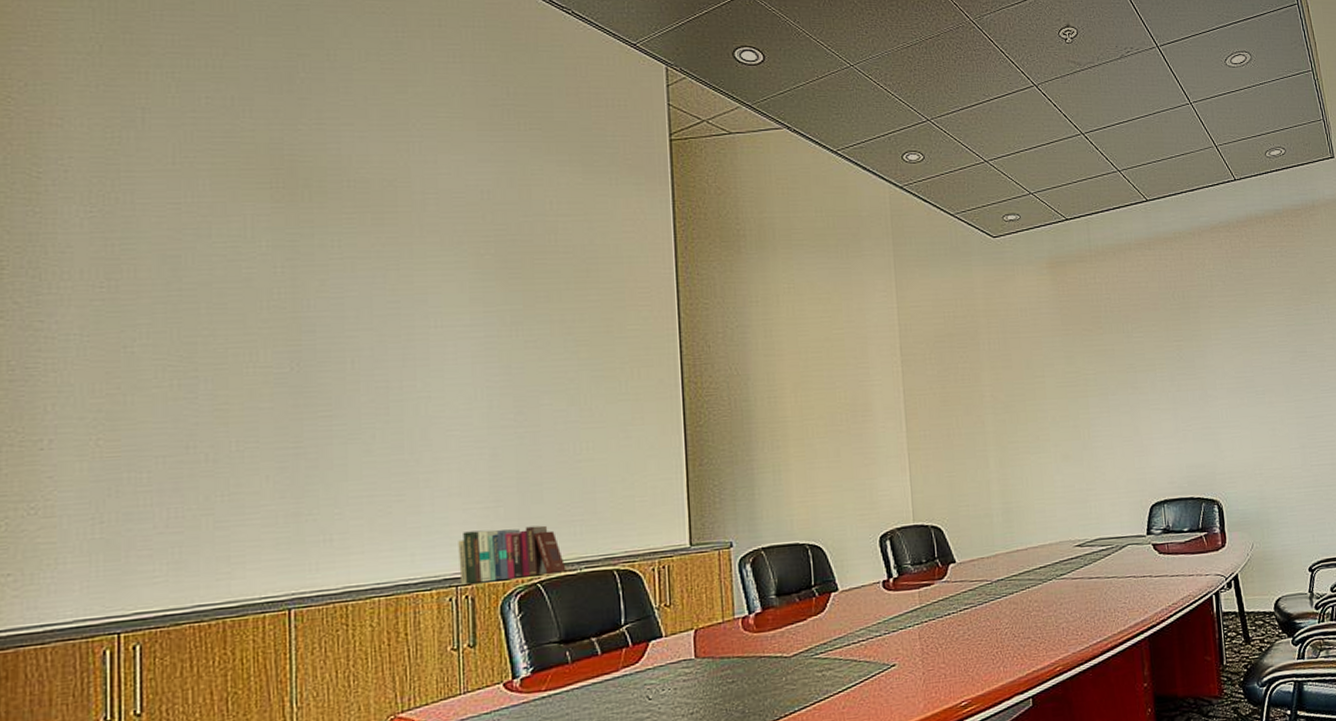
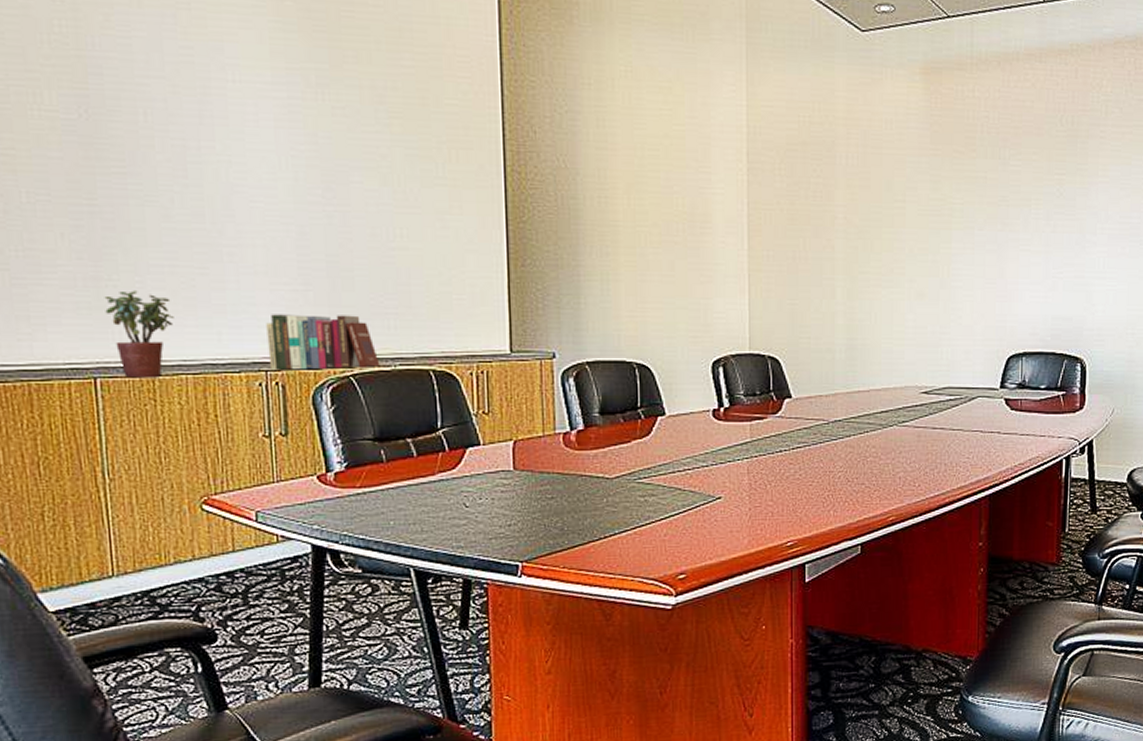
potted plant: none [304,522,370,606] -> present [104,290,174,378]

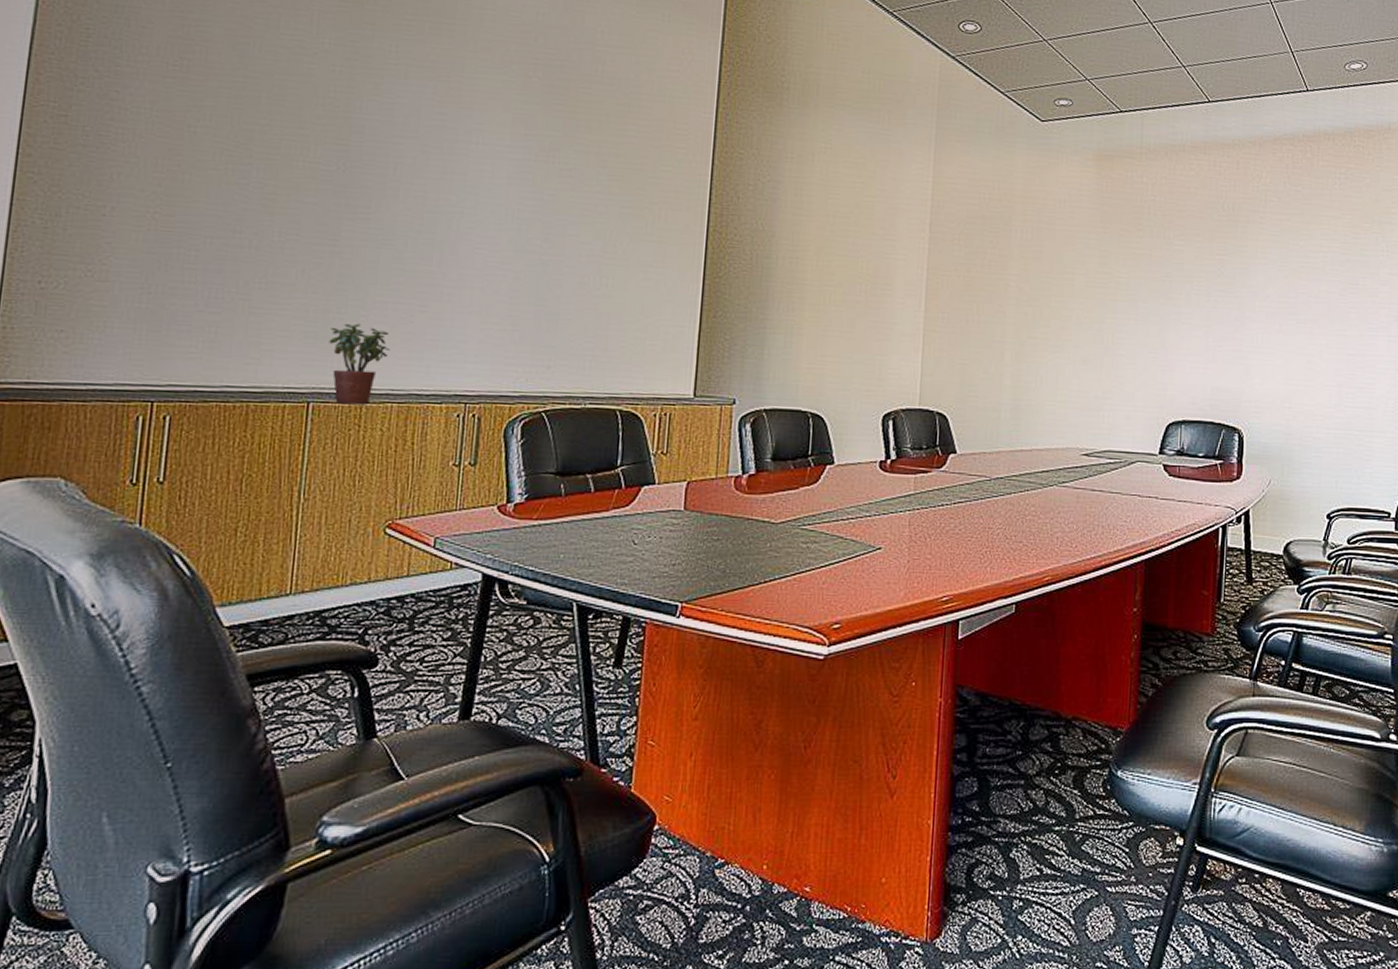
books: present [266,314,380,370] -> none [469,351,572,406]

